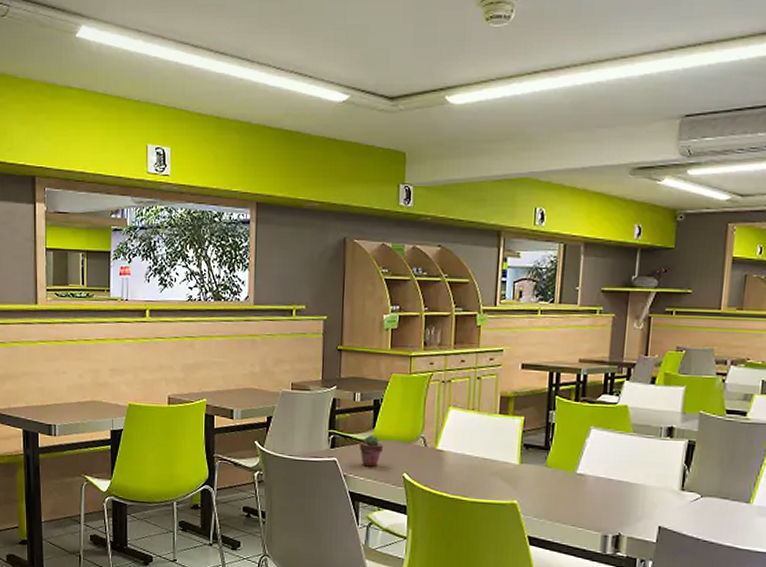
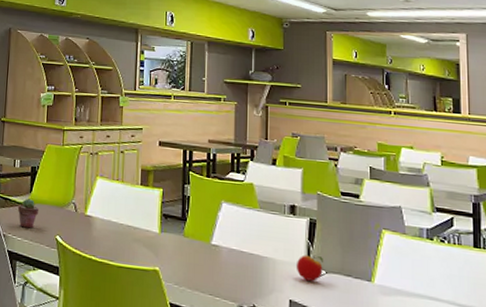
apple: none [668,479,699,506] -> present [296,255,323,281]

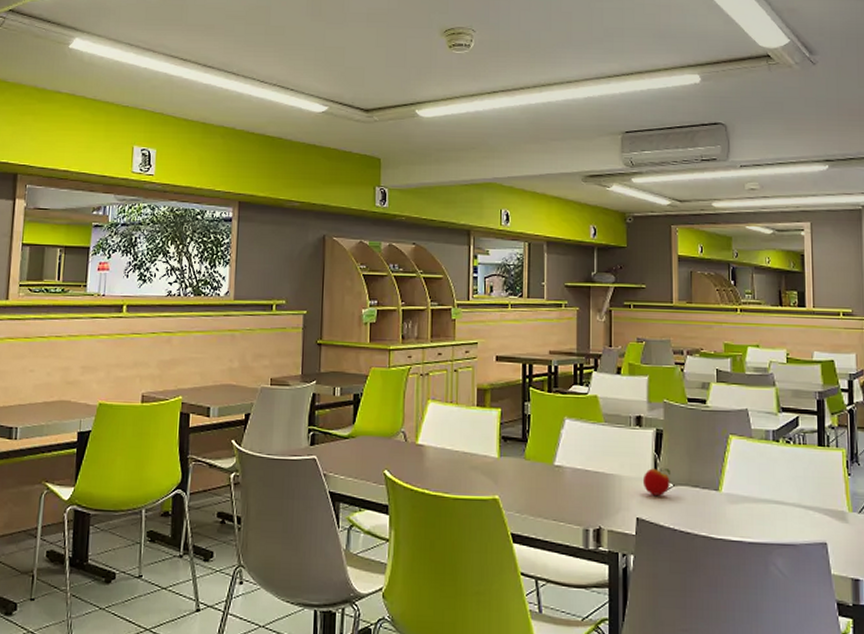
potted succulent: present [18,199,39,229] -> none [340,431,364,465]

